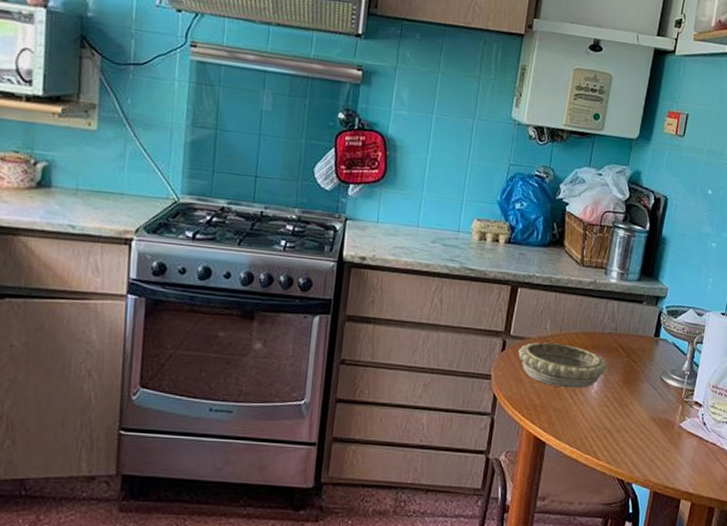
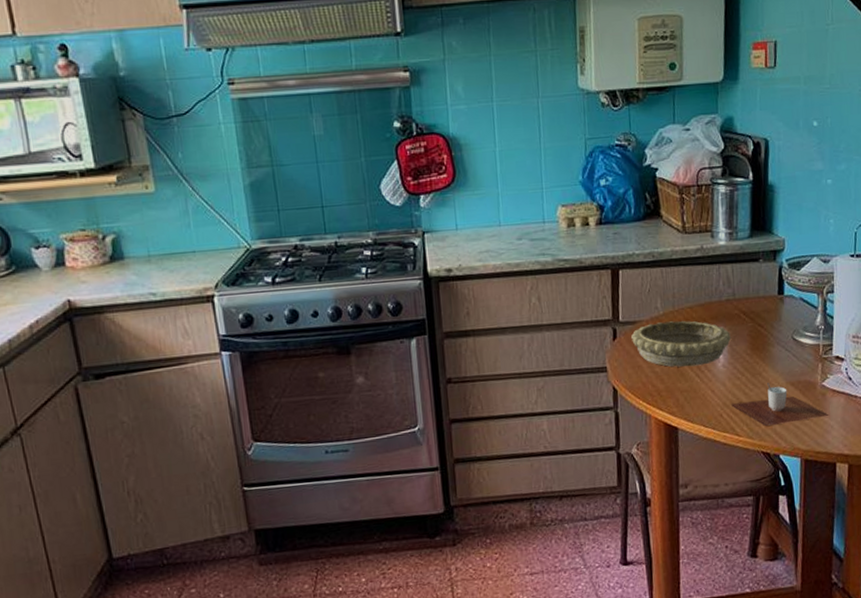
cup: none [596,415,681,456] -> present [730,383,829,427]

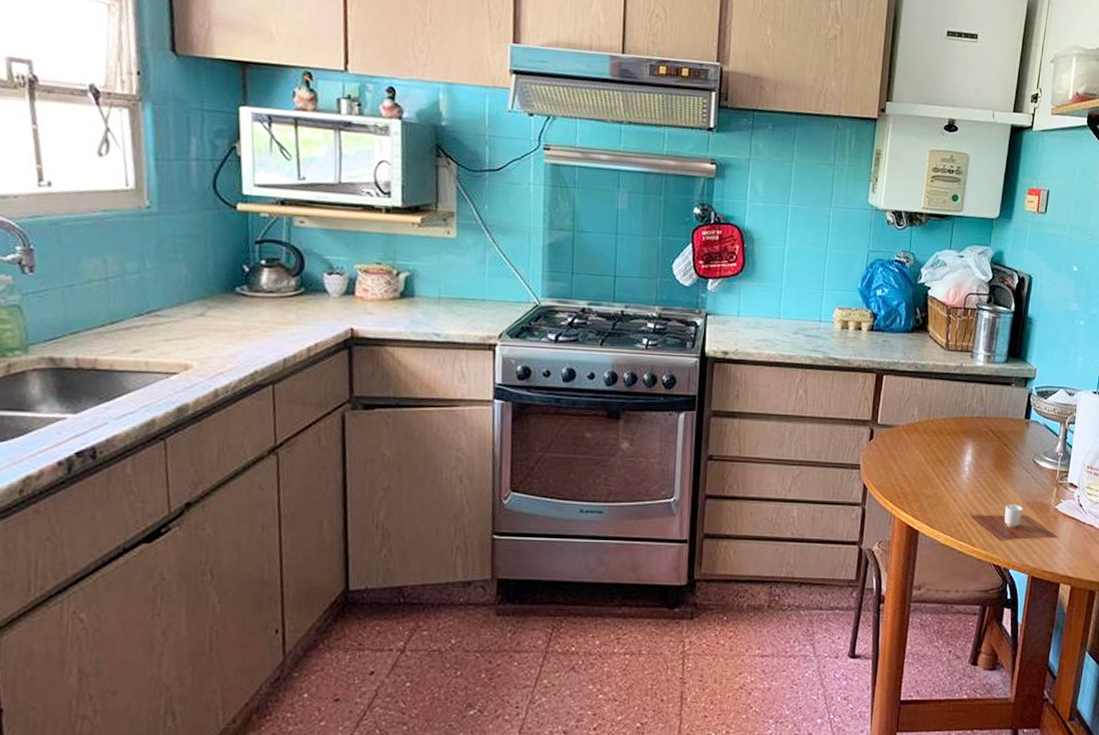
decorative bowl: present [631,320,731,367] -> none [887,429,978,475]

